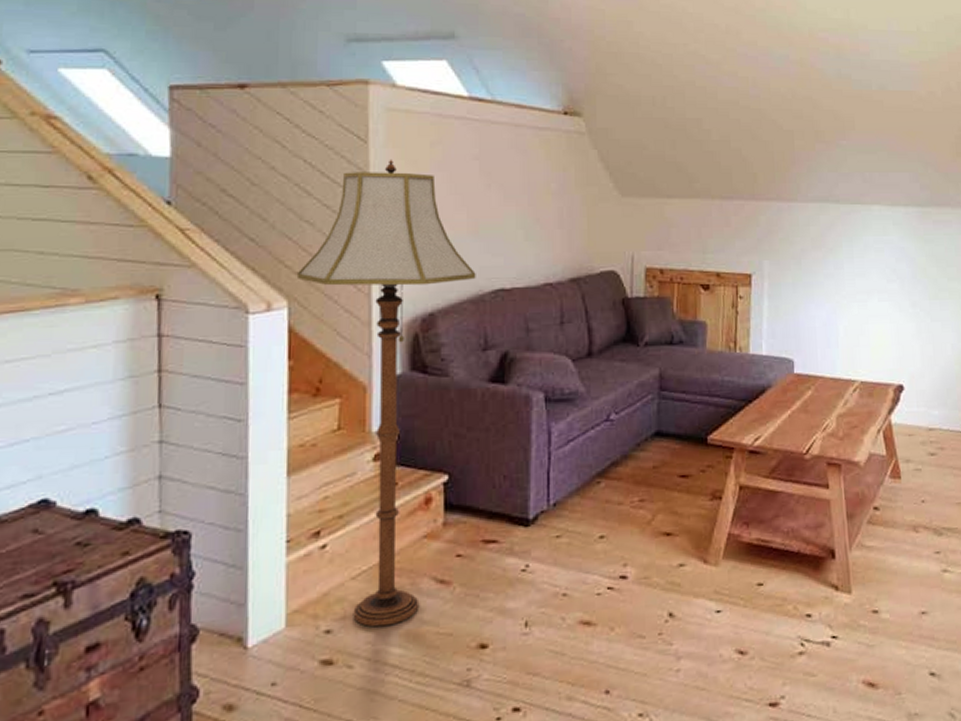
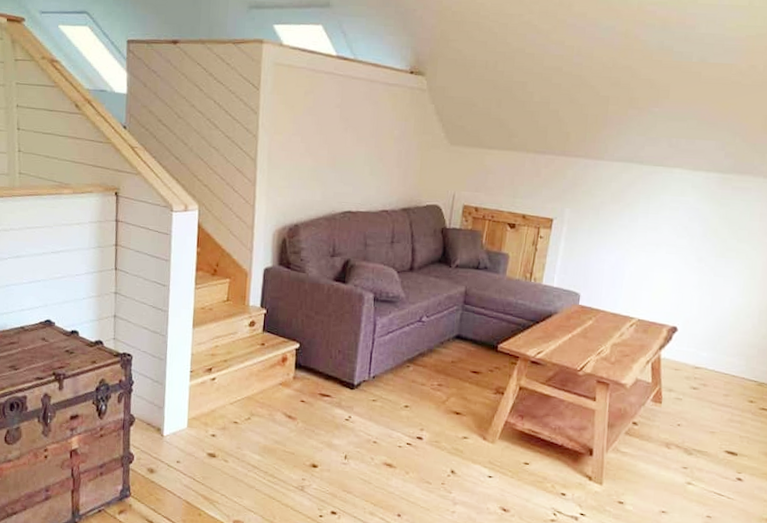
floor lamp: present [296,159,476,627] -> none [205,103,331,440]

